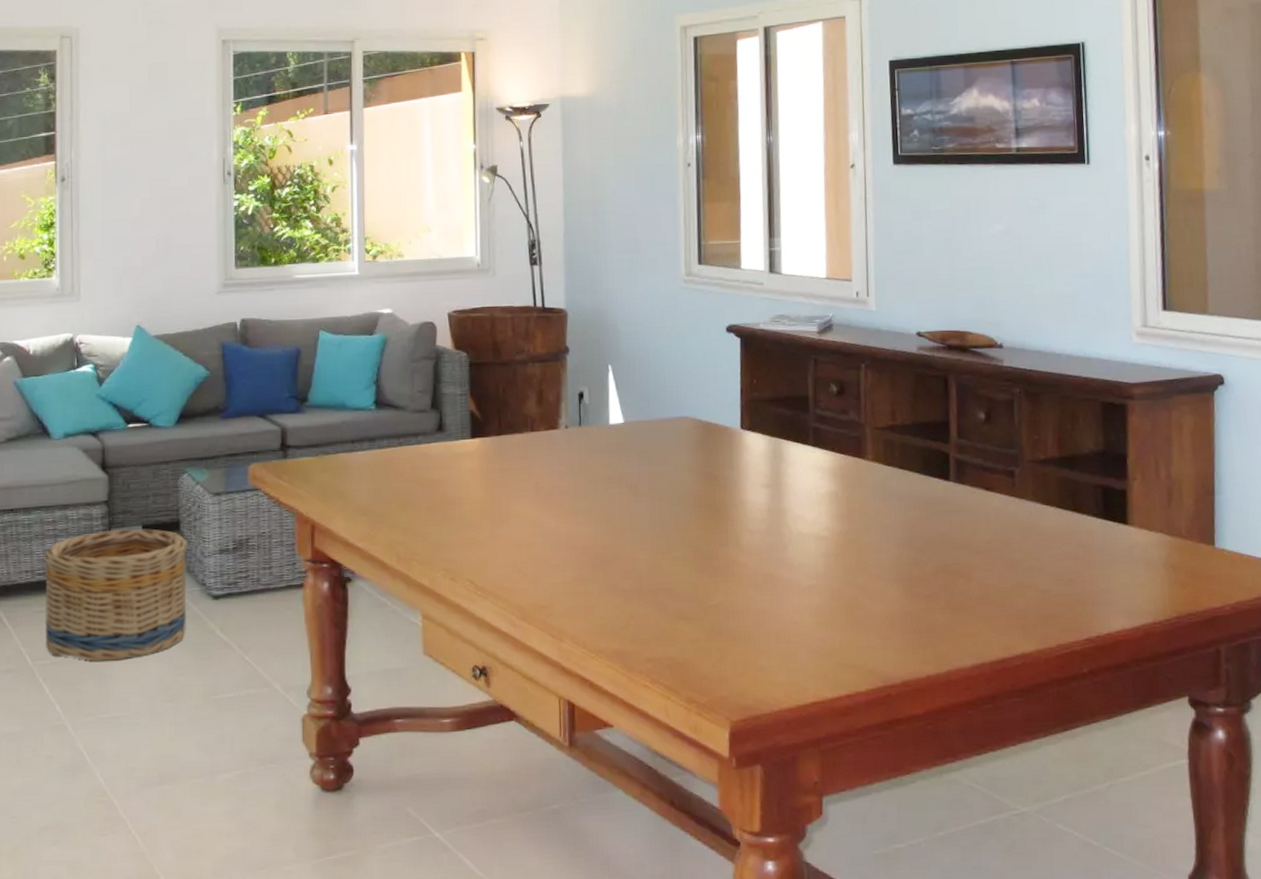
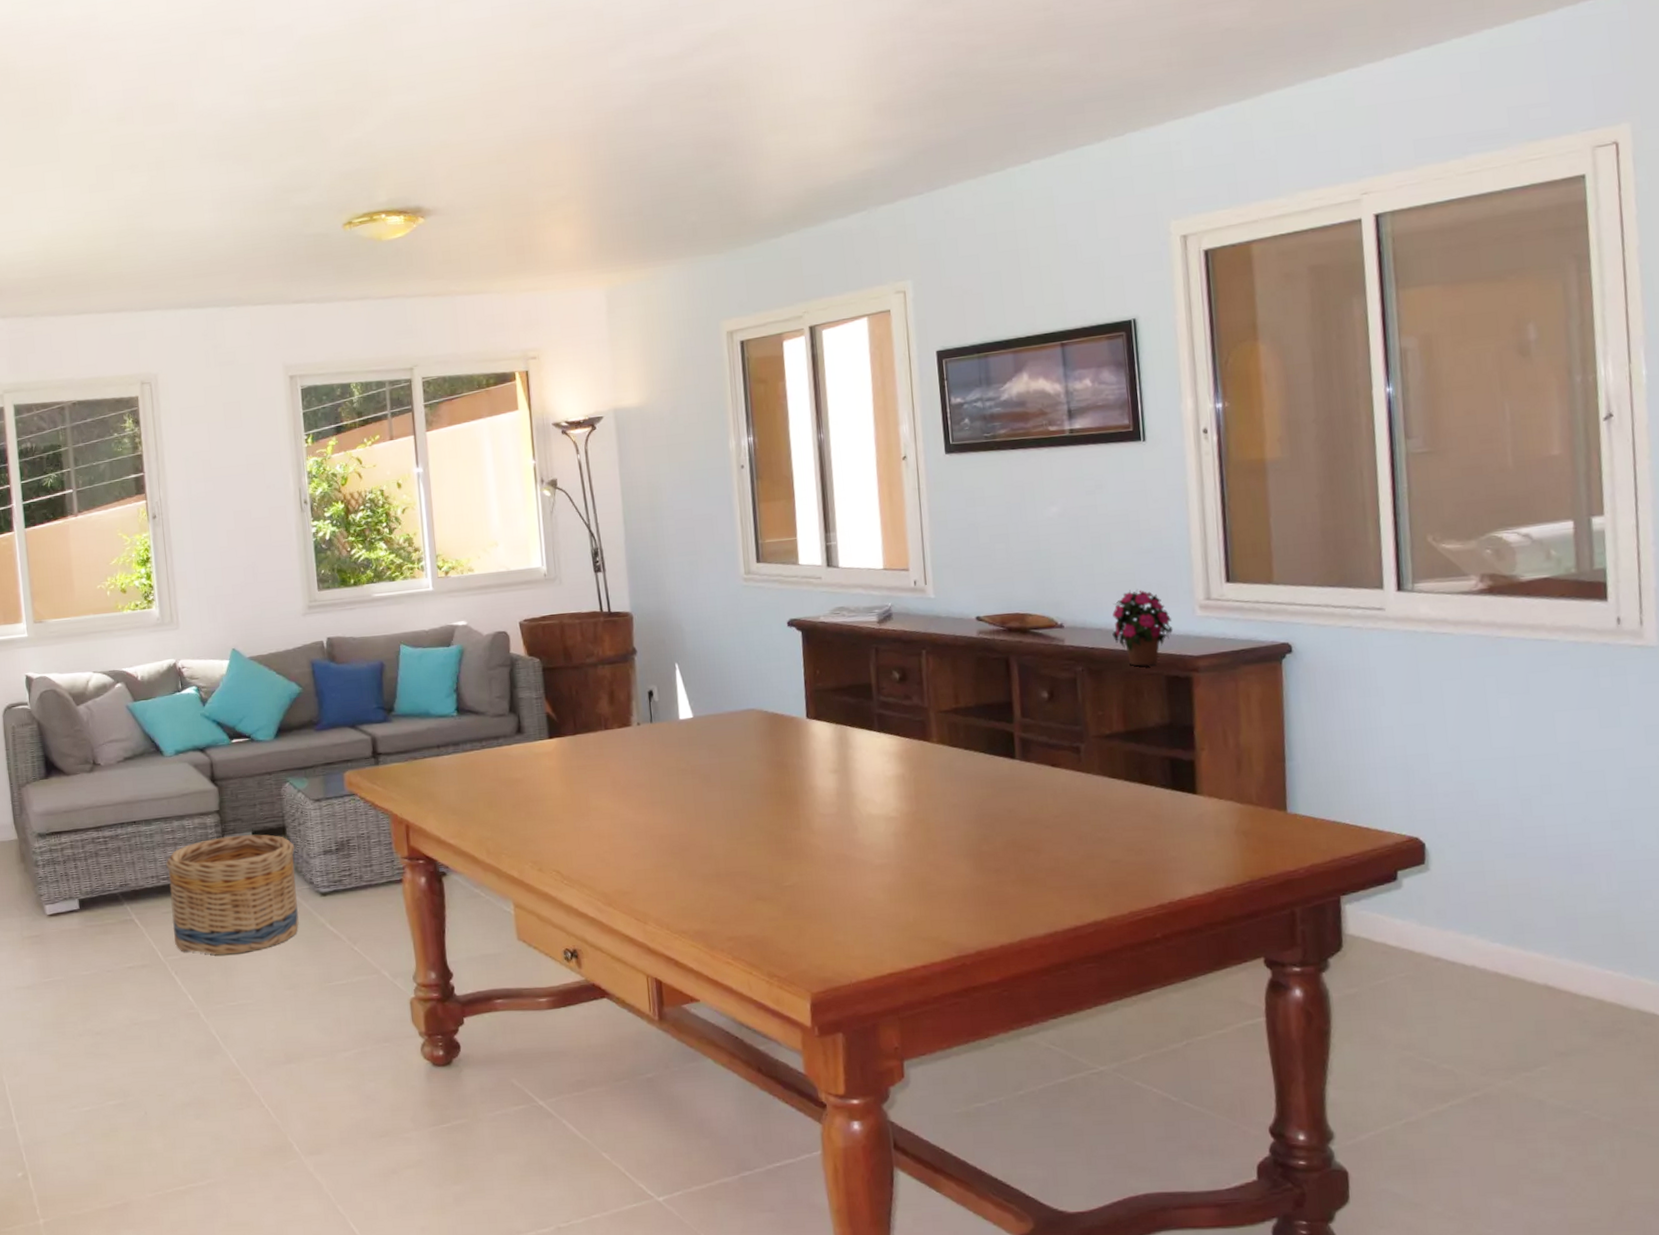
potted flower: none [1050,312,1110,391] -> present [1112,589,1173,667]

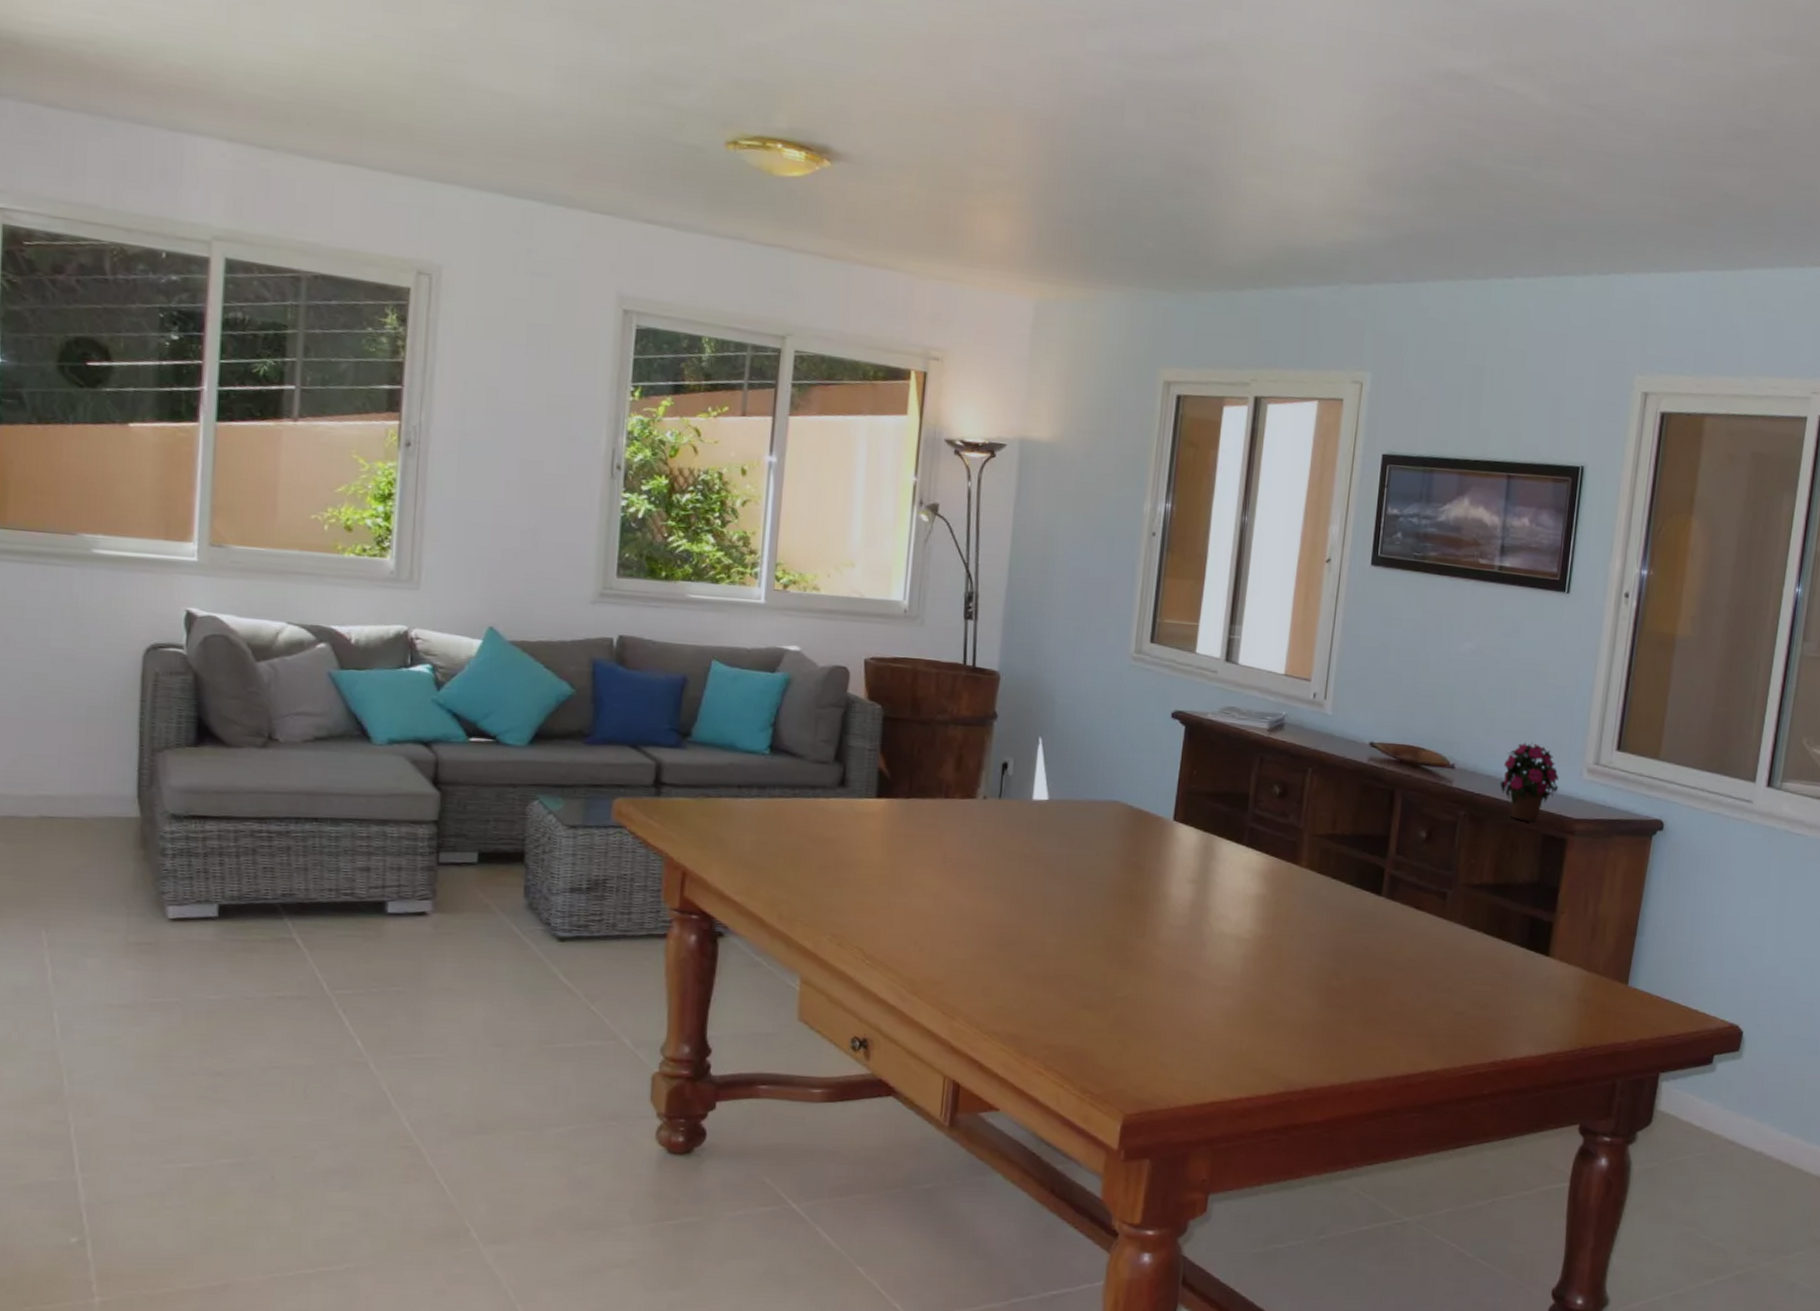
basket: present [165,834,299,956] -> none [348,853,533,997]

